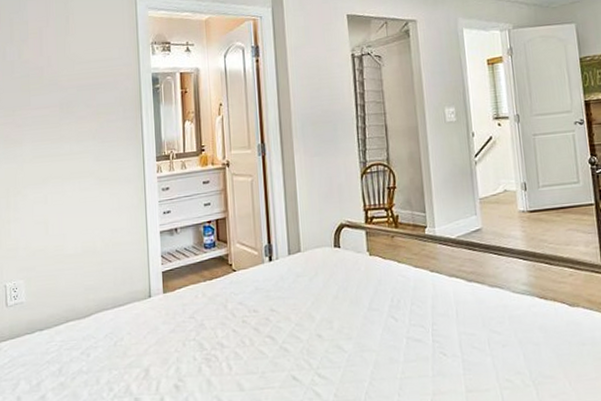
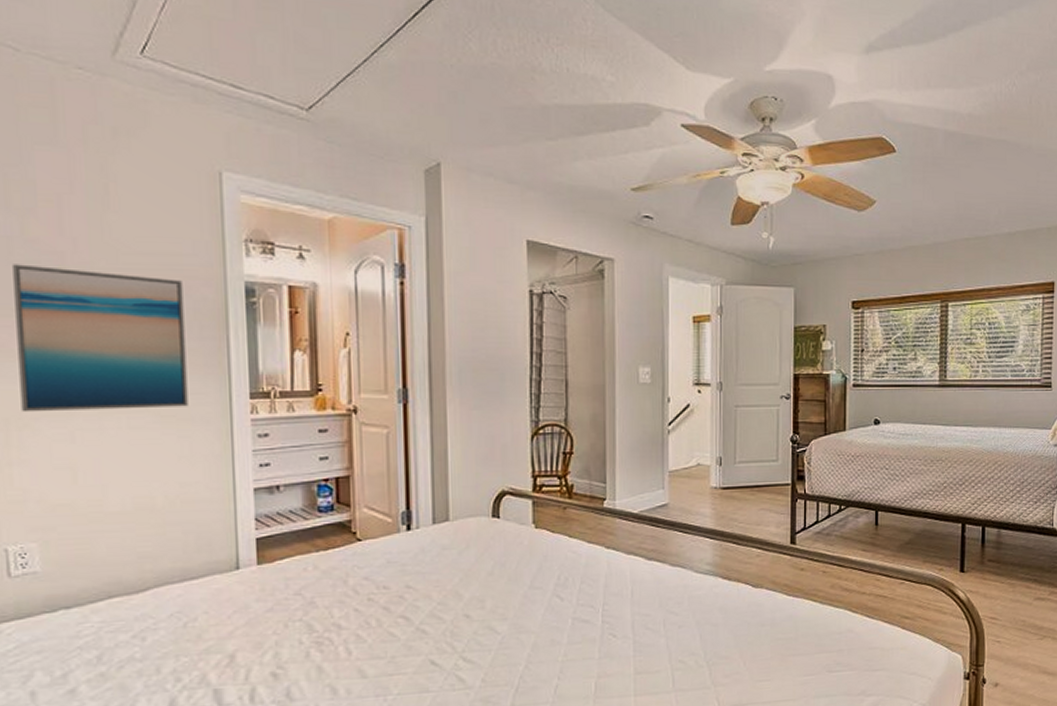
wall art: none [14,77,117,183] -> present [13,264,188,413]

